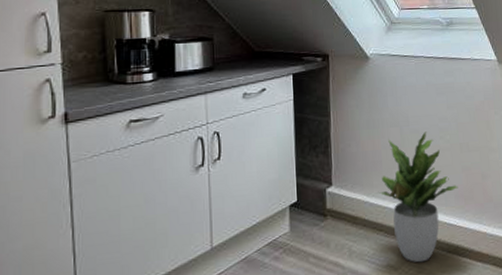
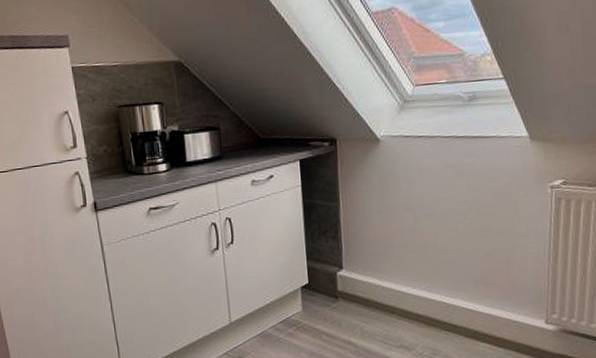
potted plant: present [379,131,458,263] -> none [392,216,479,345]

